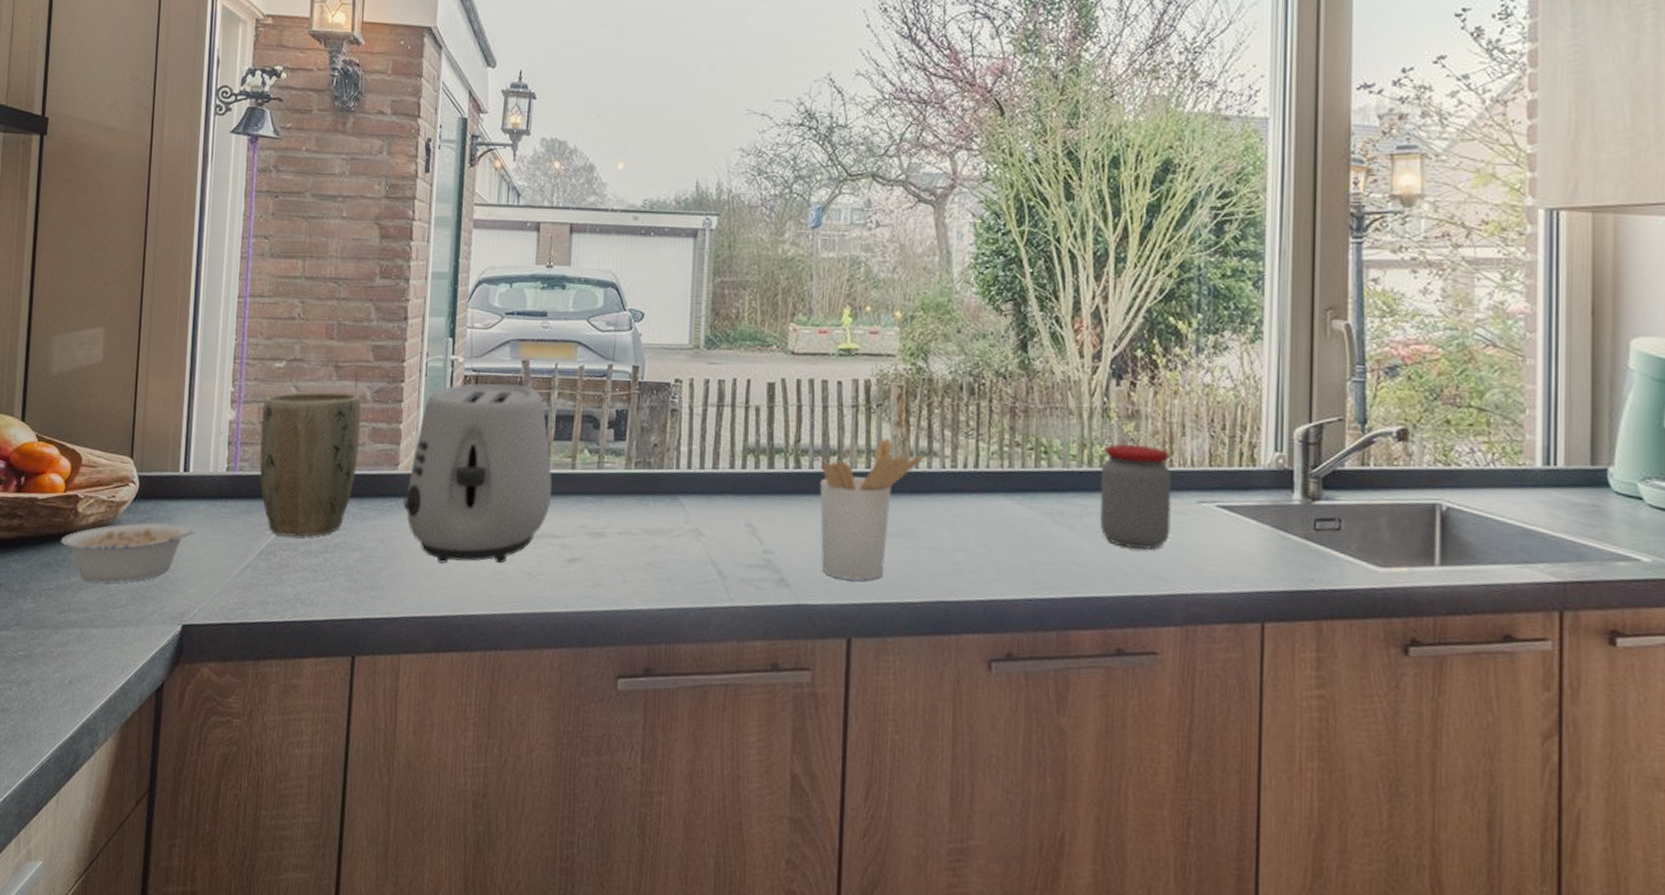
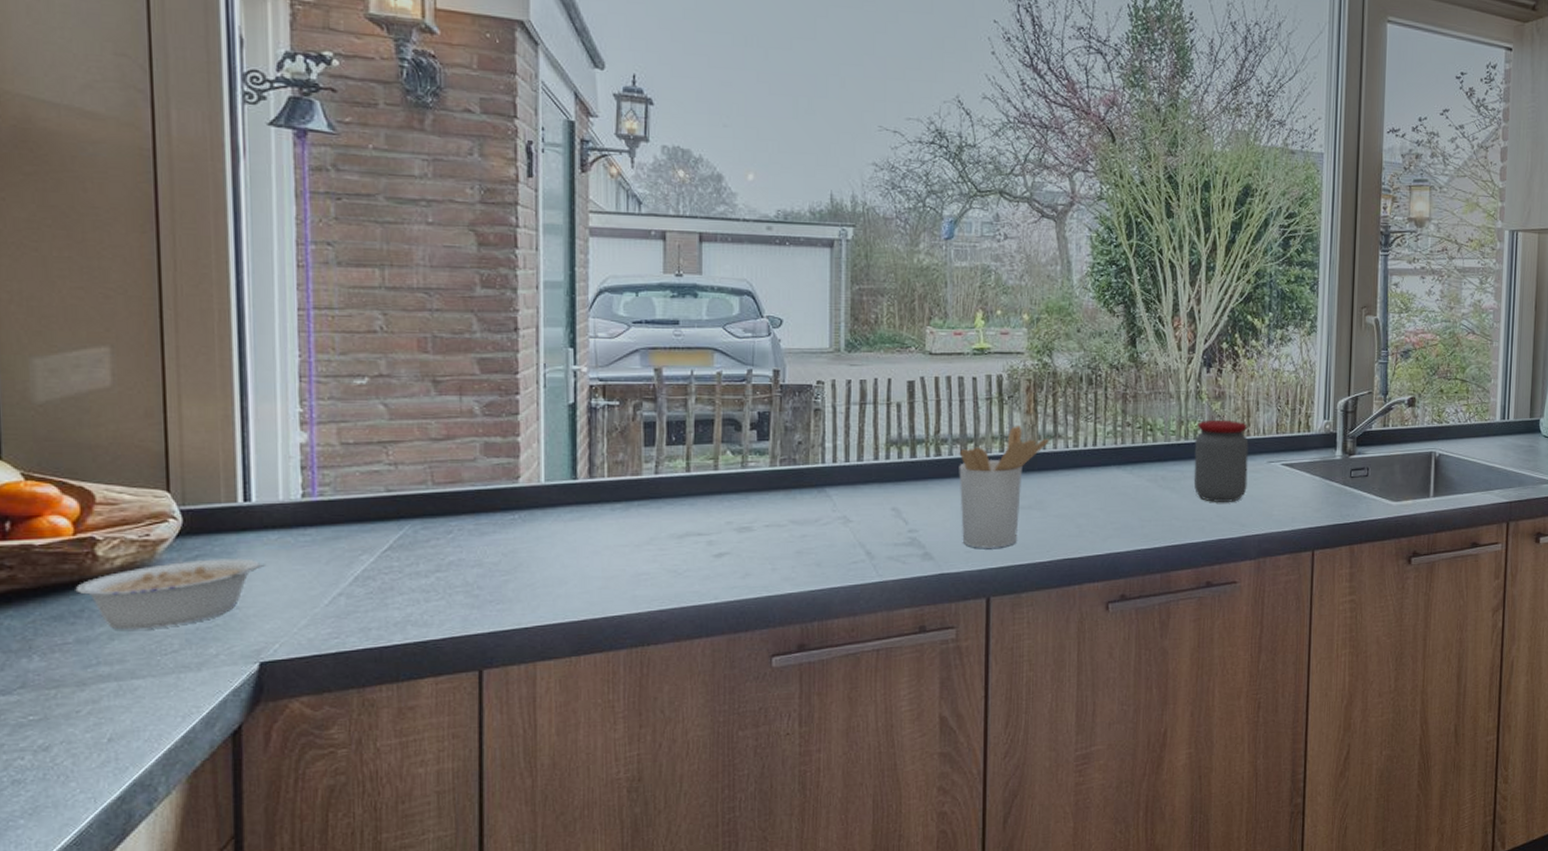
plant pot: present [259,391,361,537] -> none [342,407,471,559]
toaster: present [403,383,552,564] -> none [527,392,695,571]

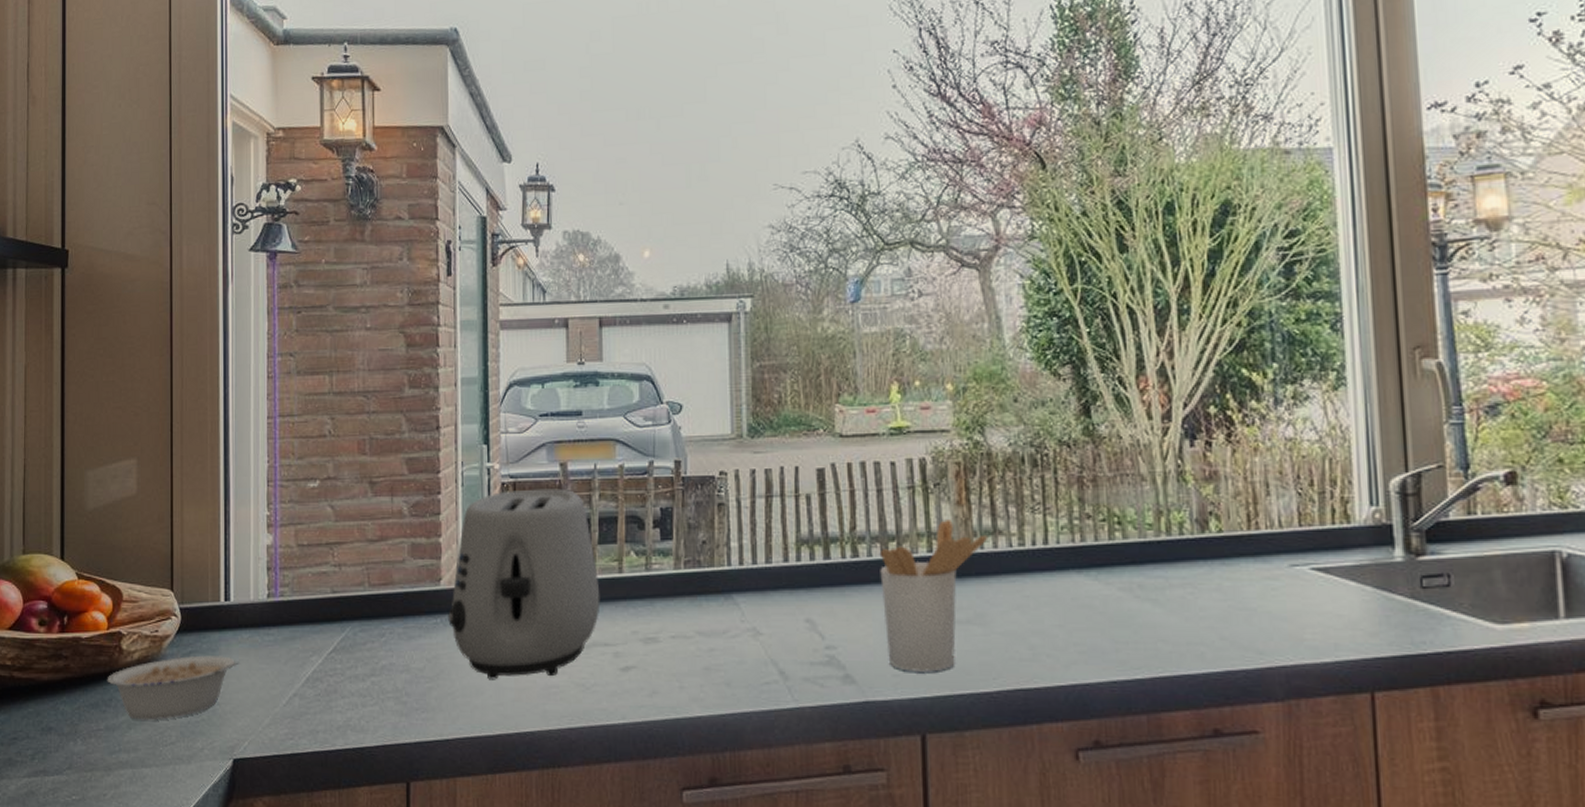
toaster: none [527,392,695,571] -> present [448,488,601,680]
jar: present [1193,419,1249,503] -> none [1180,508,1262,621]

